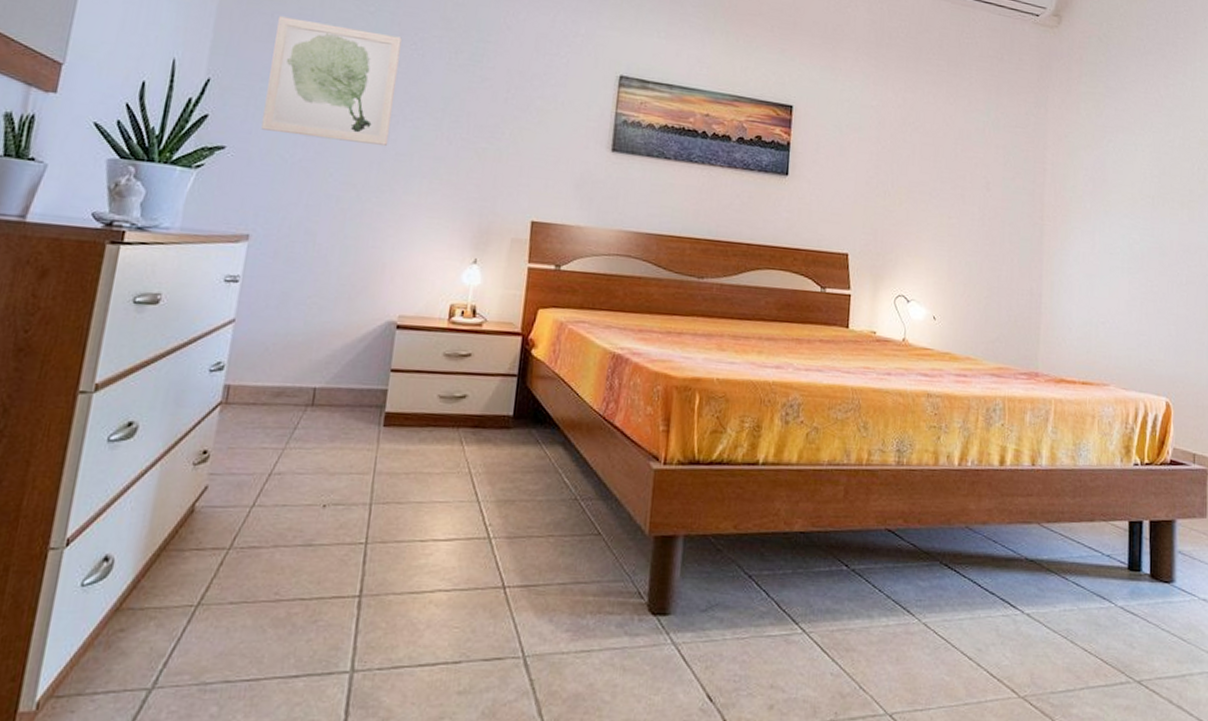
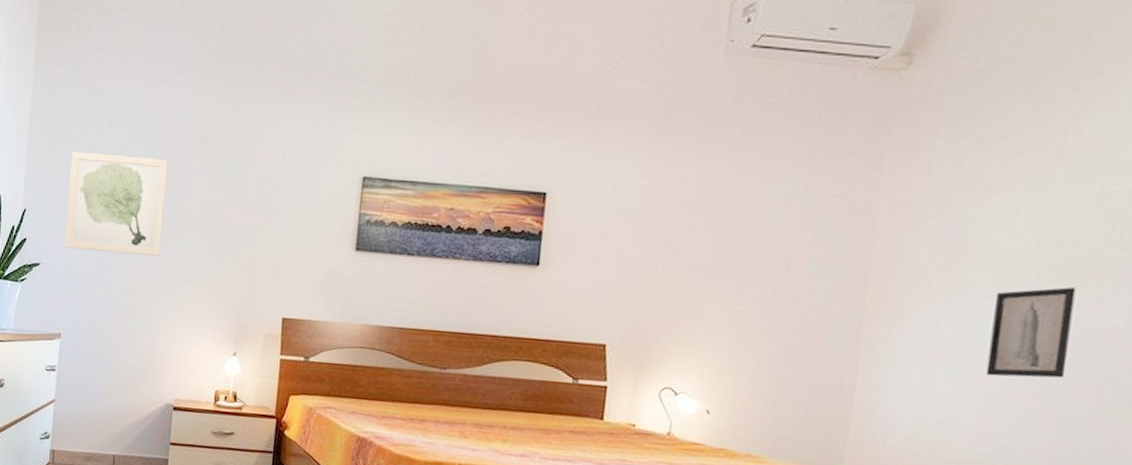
wall art: none [1127,210,1177,284] -> present [985,287,1076,378]

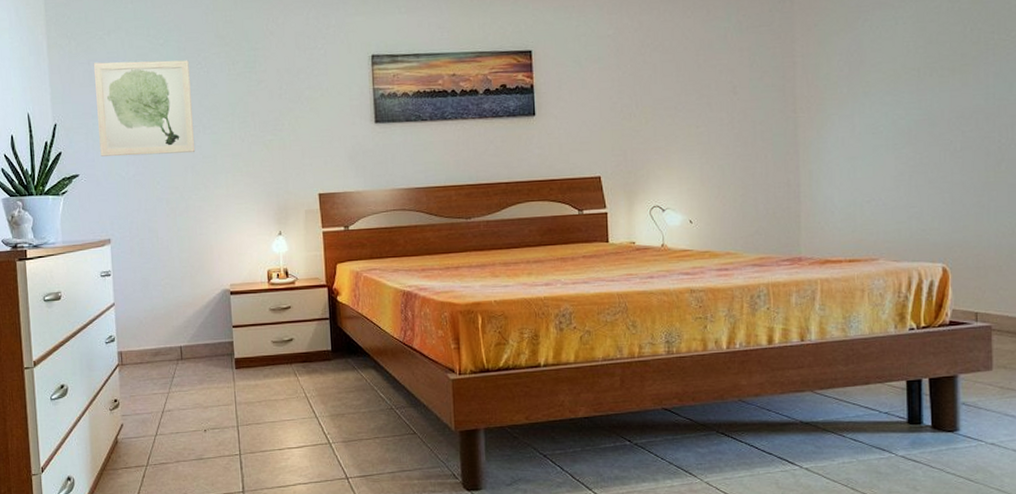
wall art: present [985,287,1076,378] -> none [891,79,949,158]

